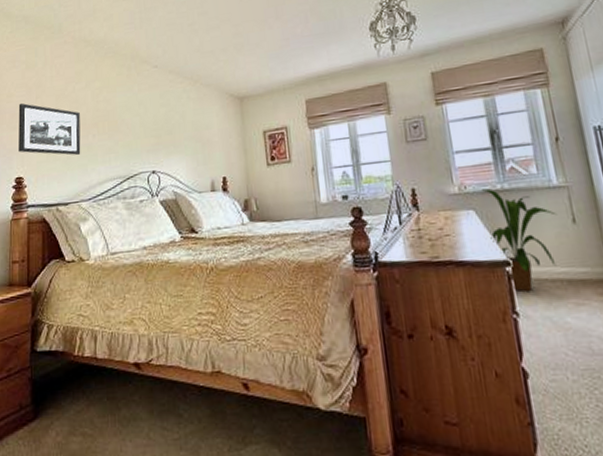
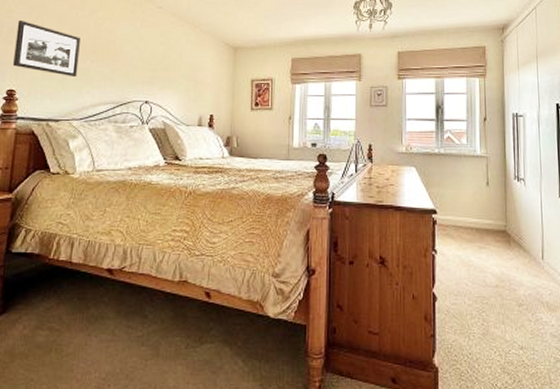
house plant: present [482,189,556,292] -> none [424,151,475,234]

